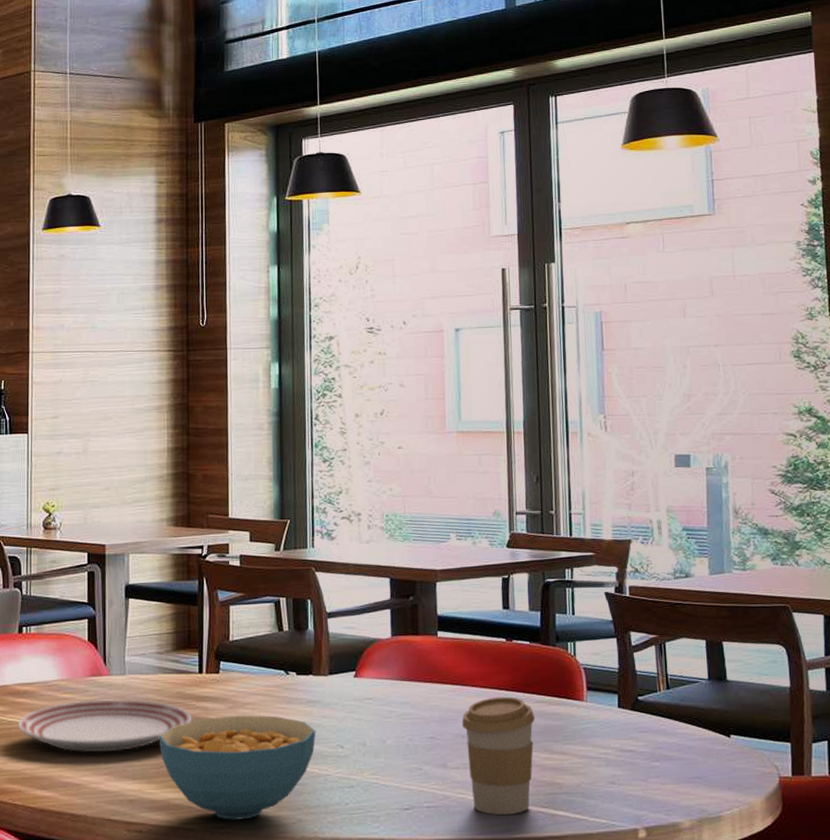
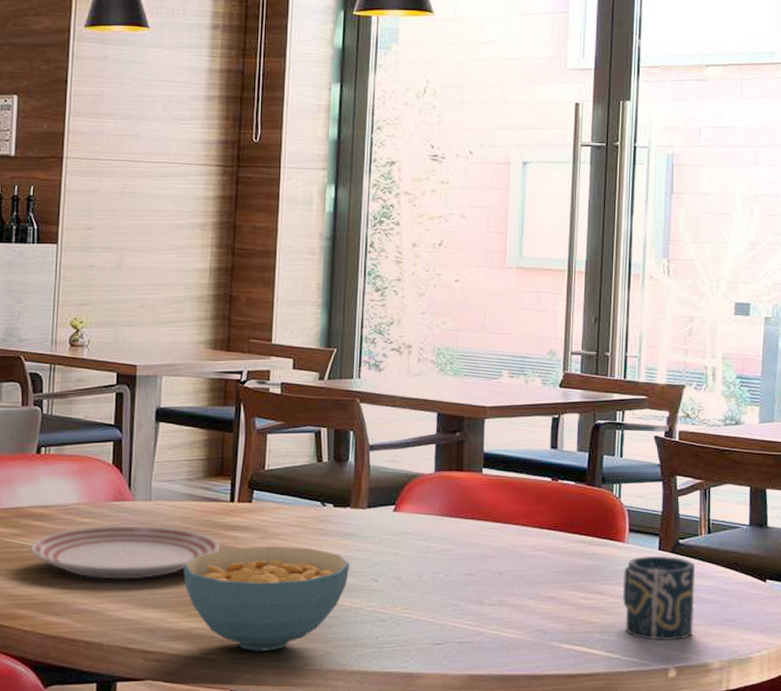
coffee cup: present [461,696,536,815] -> none [500,535,576,652]
cup: none [584,713,660,801] -> present [622,555,696,641]

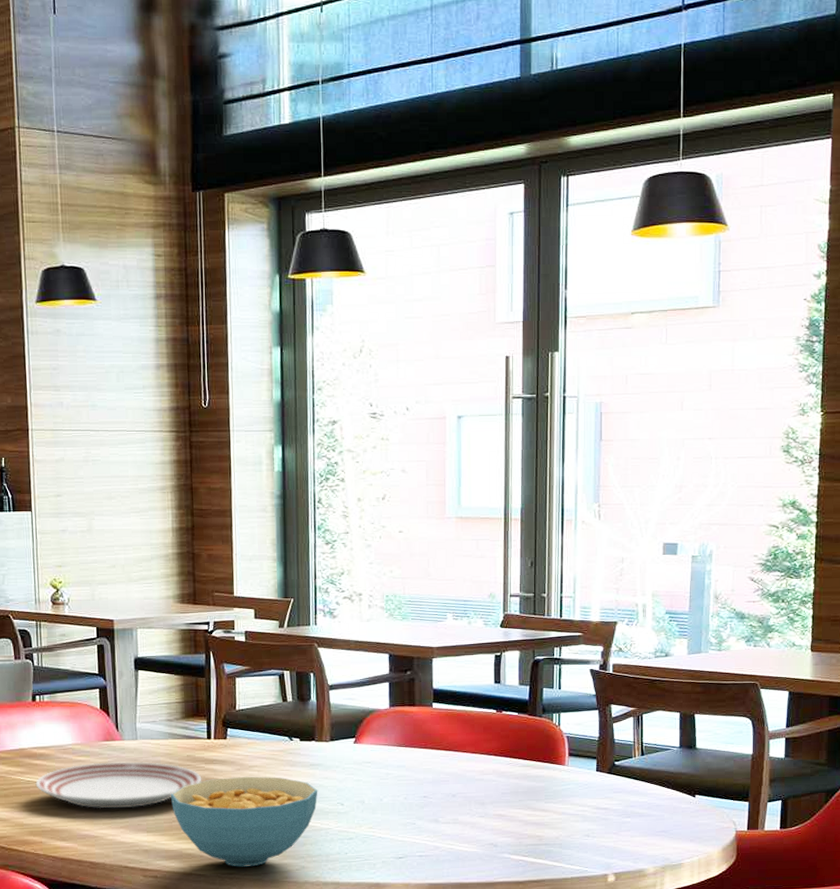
cup: present [622,555,696,641] -> none [564,776,630,851]

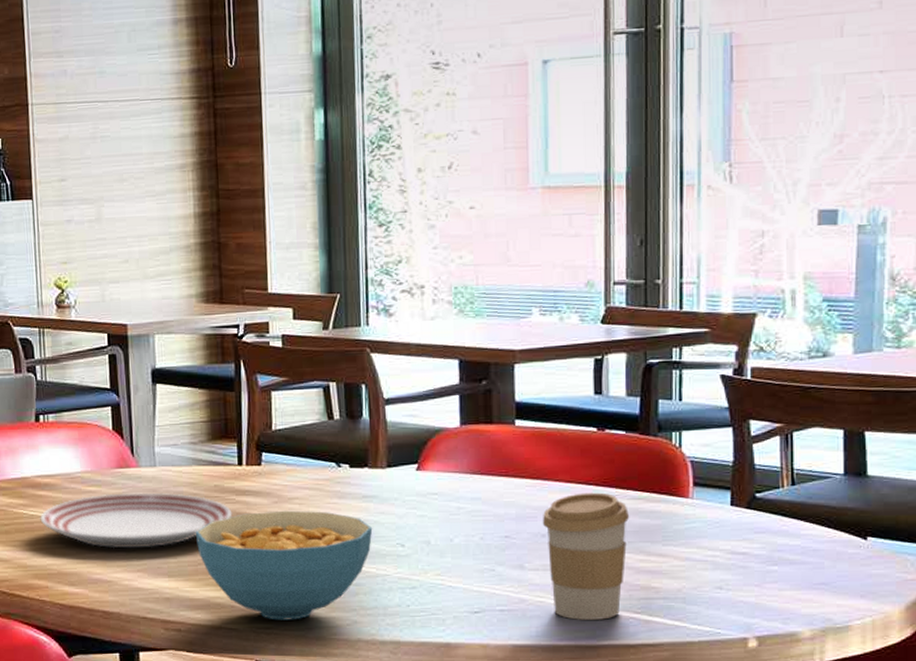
coffee cup: none [453,761,521,863] -> present [542,492,630,620]

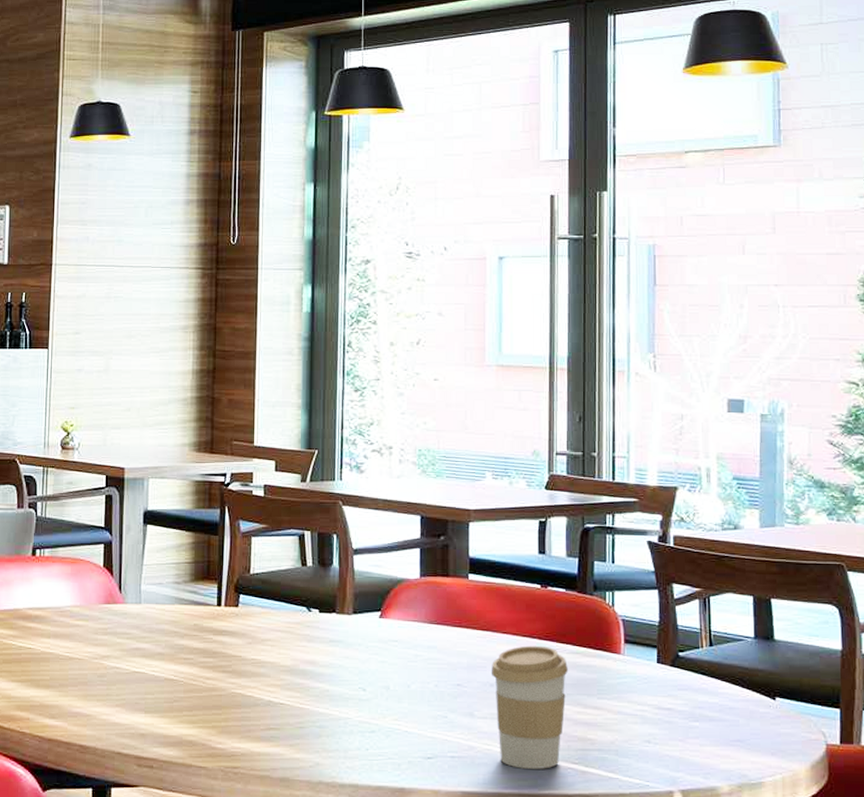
dinner plate: present [40,492,233,549] -> none [28,628,209,684]
cereal bowl: present [195,510,373,620] -> none [173,651,338,760]

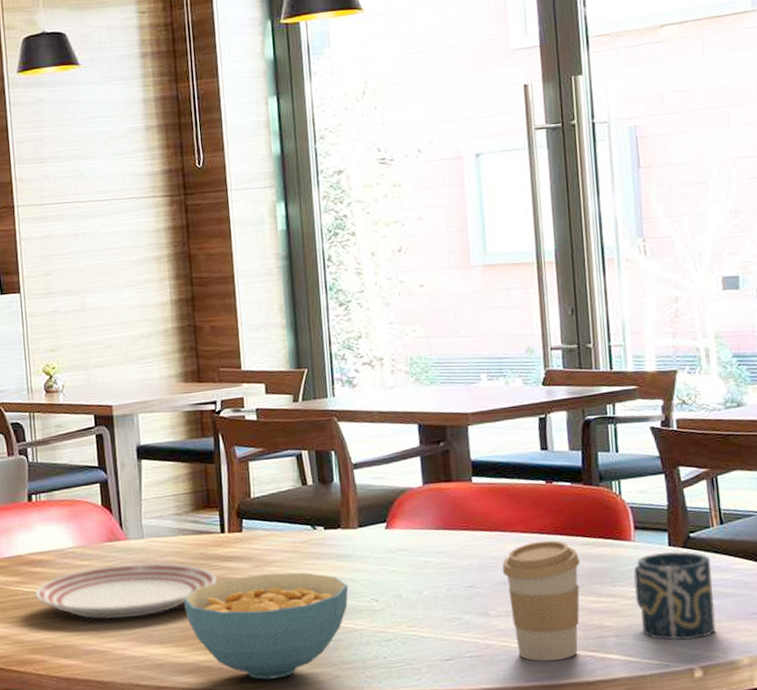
dinner plate: none [28,628,209,684] -> present [35,562,218,620]
cereal bowl: none [173,651,338,760] -> present [183,572,349,680]
cup: none [620,668,699,762] -> present [633,551,716,640]

